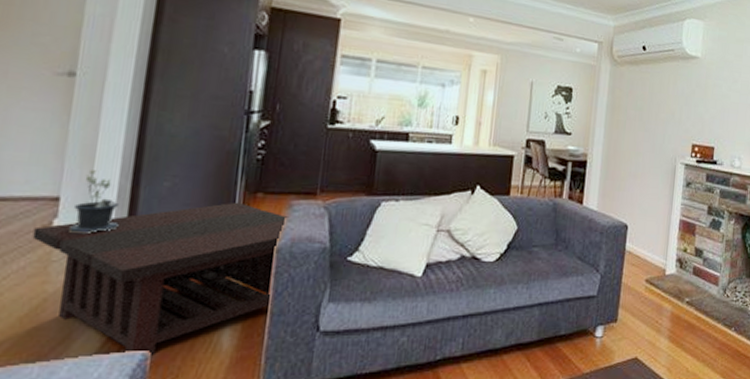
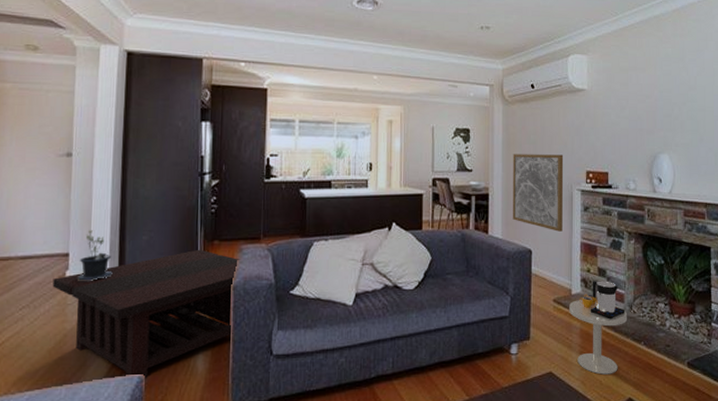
wall art: none [610,119,670,207] -> present [512,154,564,232]
side table: none [661,260,721,361] -> present [569,280,628,375]

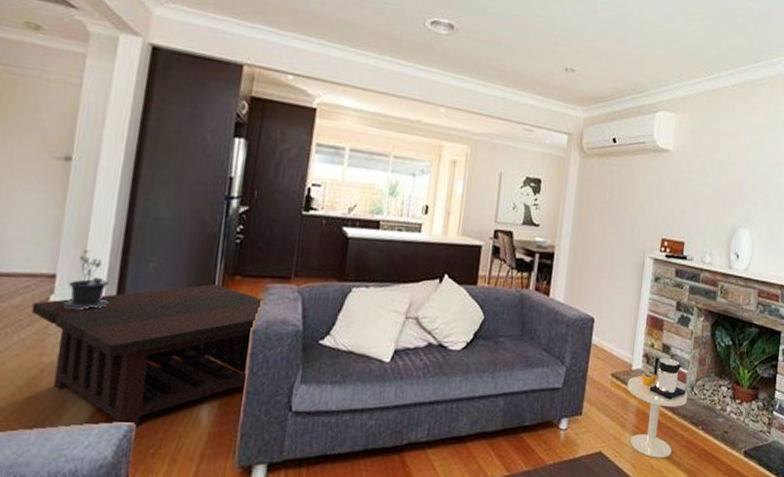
wall art: present [512,154,564,232] -> none [577,212,639,301]

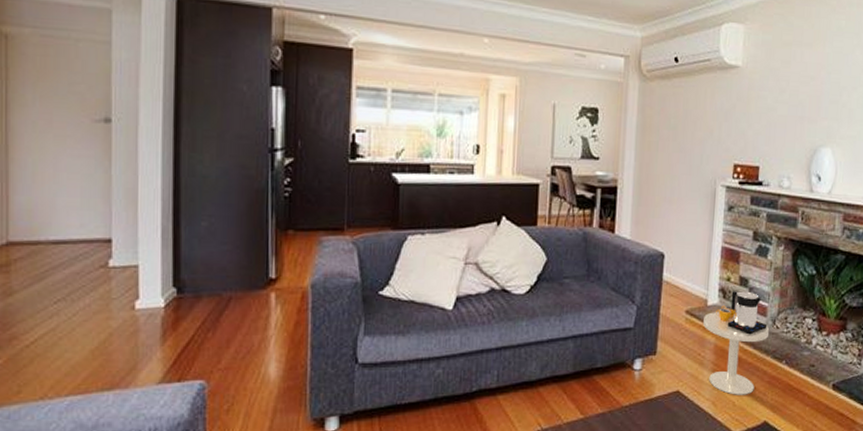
coffee table: present [31,284,266,429] -> none [93,239,321,387]
potted plant: present [62,250,110,311] -> none [122,212,166,274]

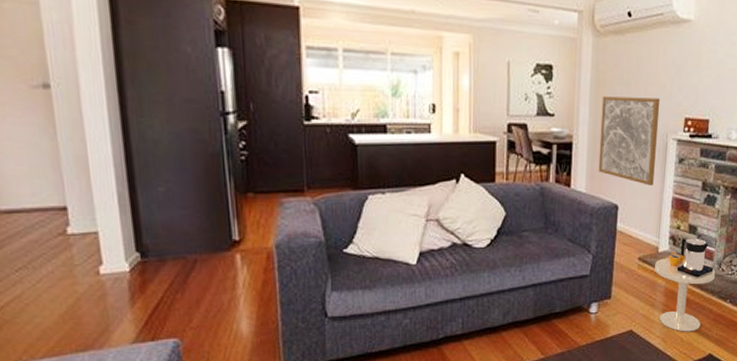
wall art: none [643,140,708,234] -> present [598,96,661,185]

